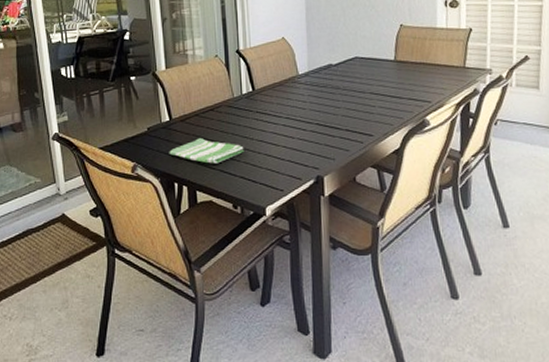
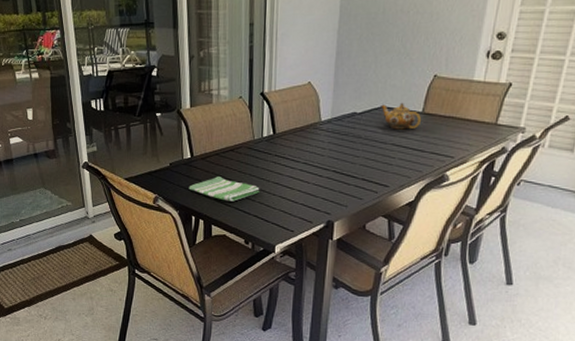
teapot: none [354,53,395,79] -> present [381,103,422,130]

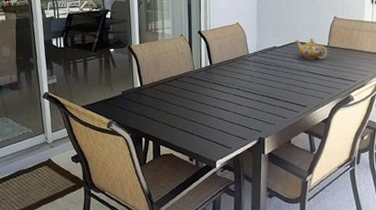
dish towel: present [188,176,260,202] -> none [139,102,201,124]

